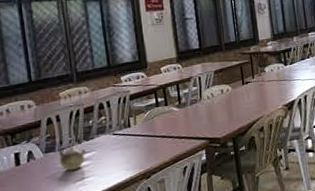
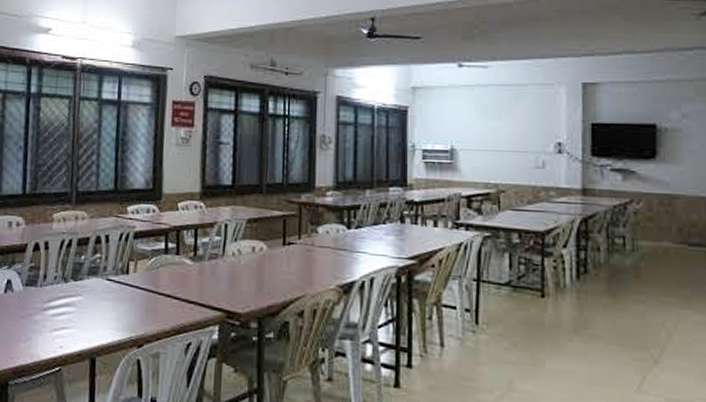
teapot: present [58,145,86,172] -> none [39,282,71,316]

